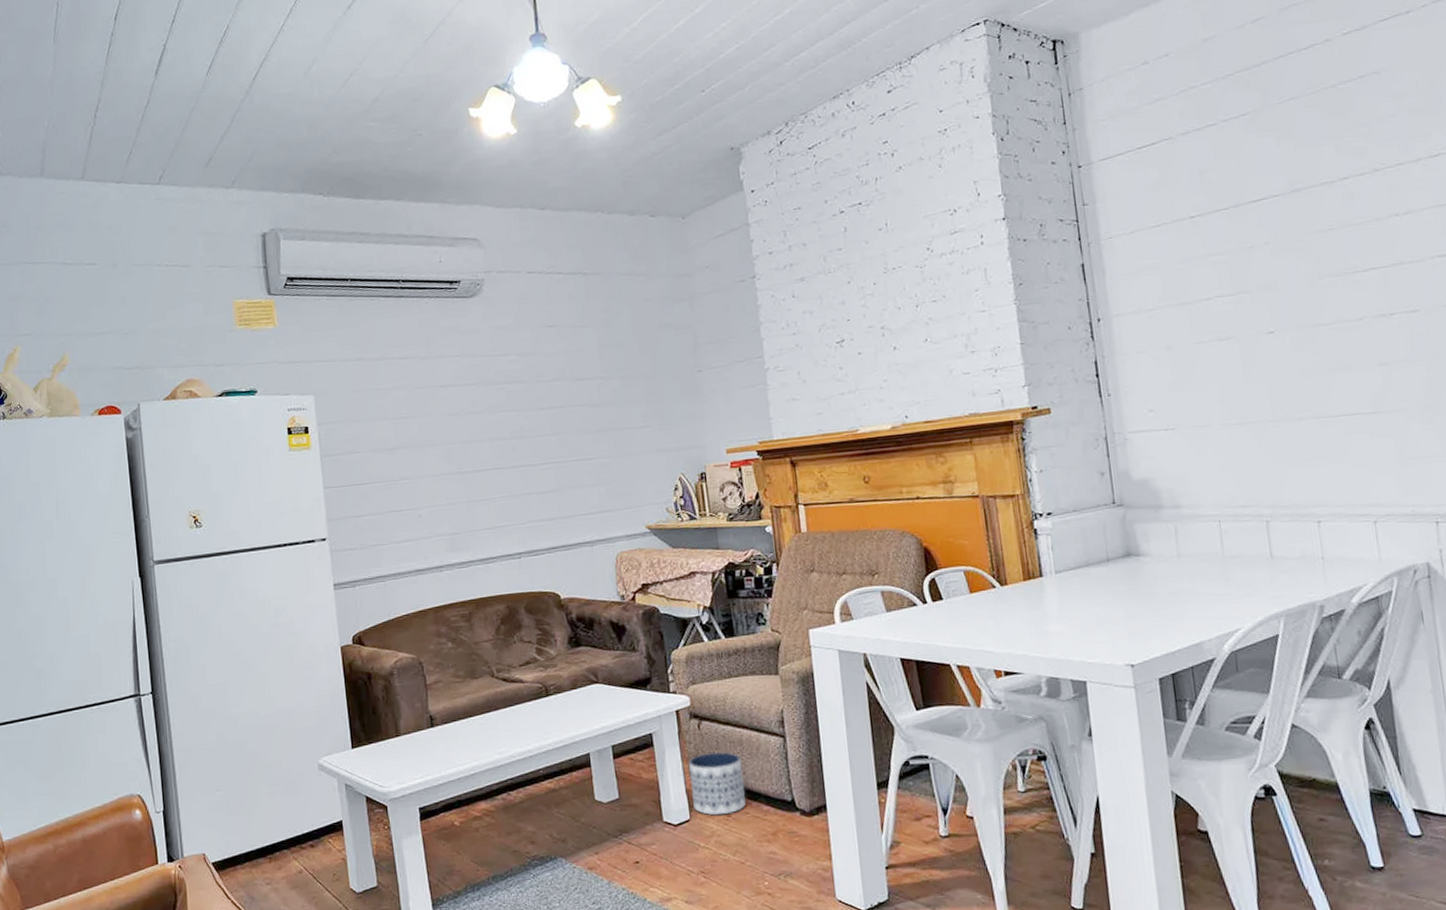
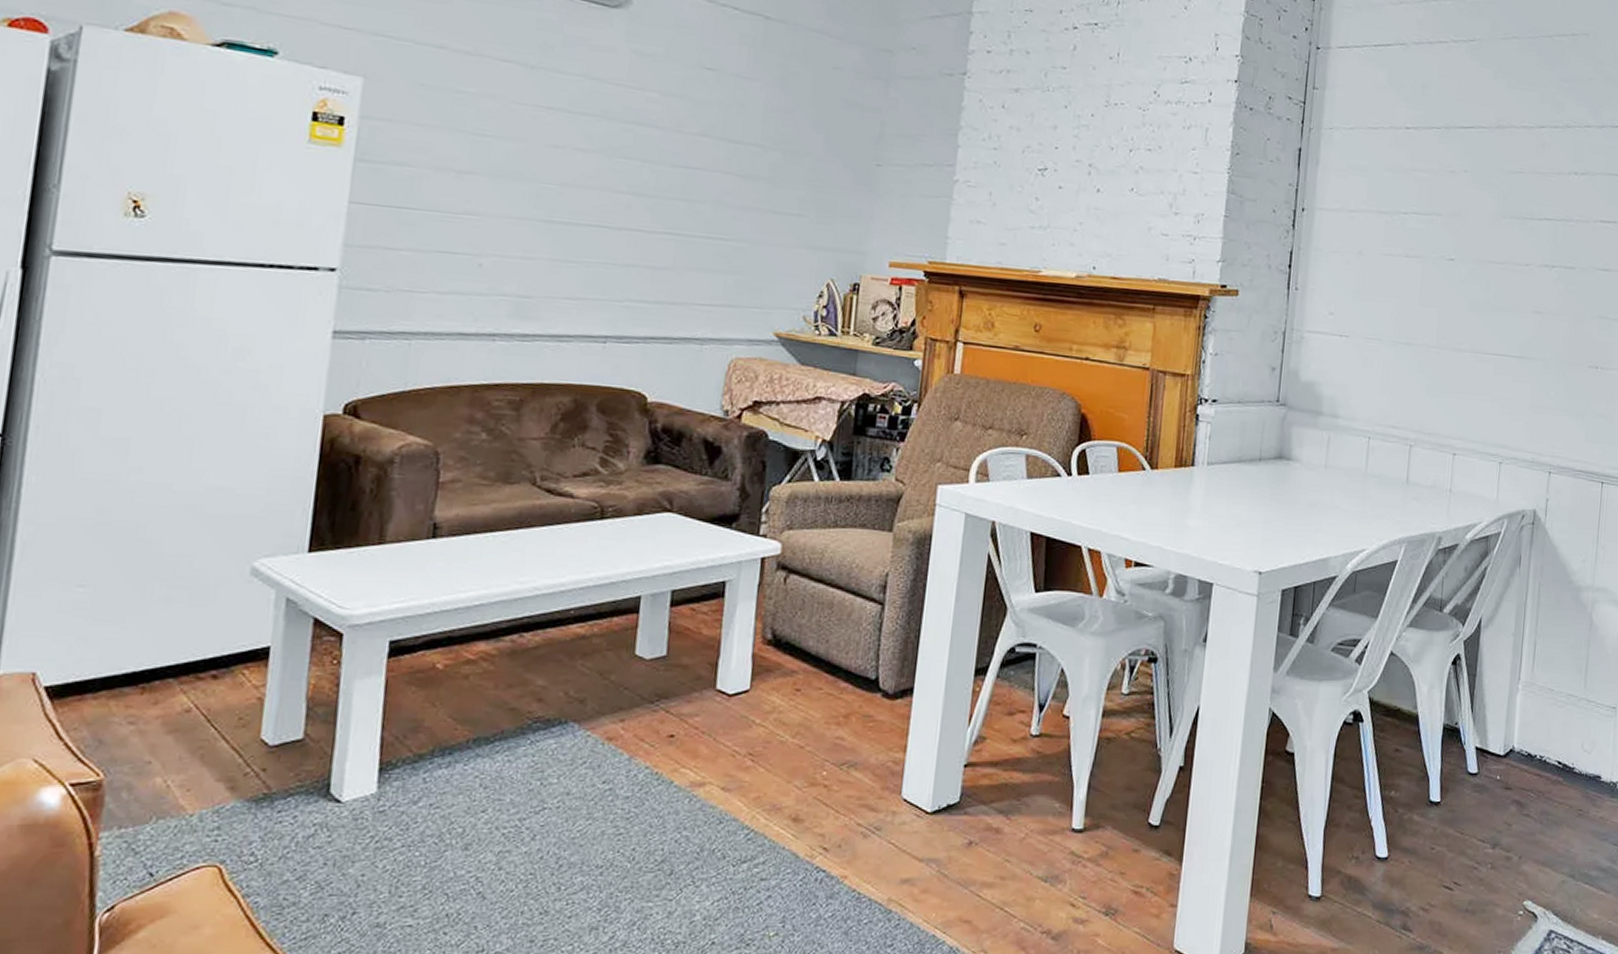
planter: present [689,752,746,816] -> none [757,613,827,689]

